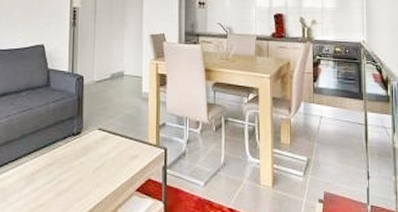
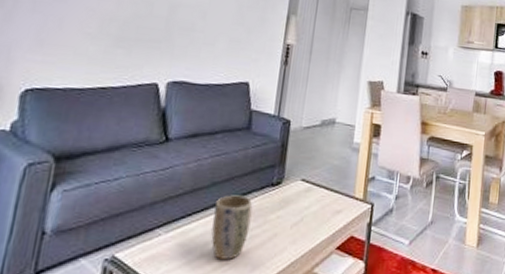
plant pot: none [25,145,58,202] -> present [211,195,253,259]

